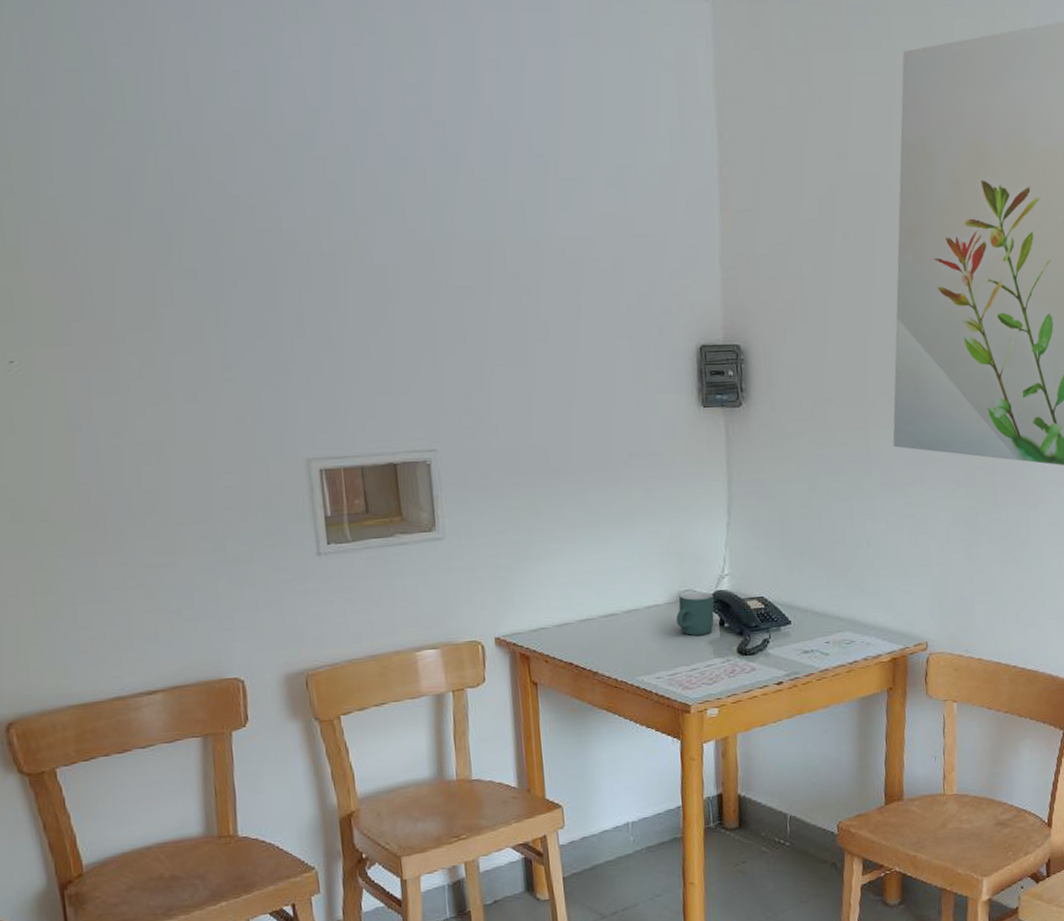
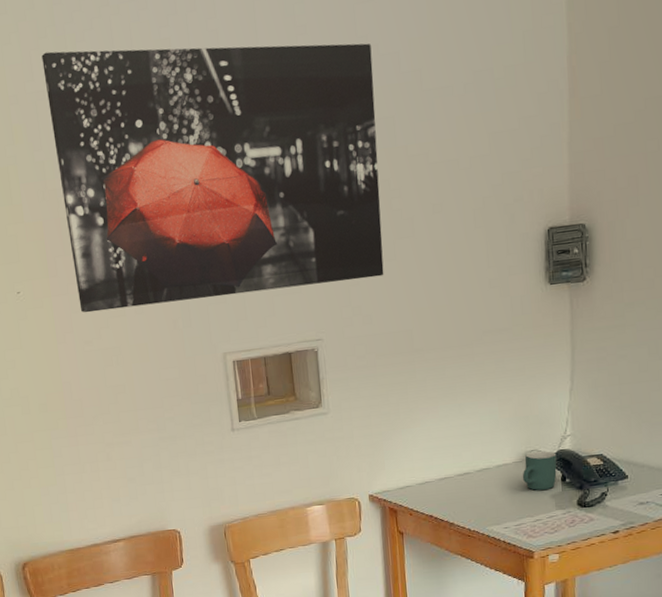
wall art: none [55,62,513,396] -> present [41,43,384,313]

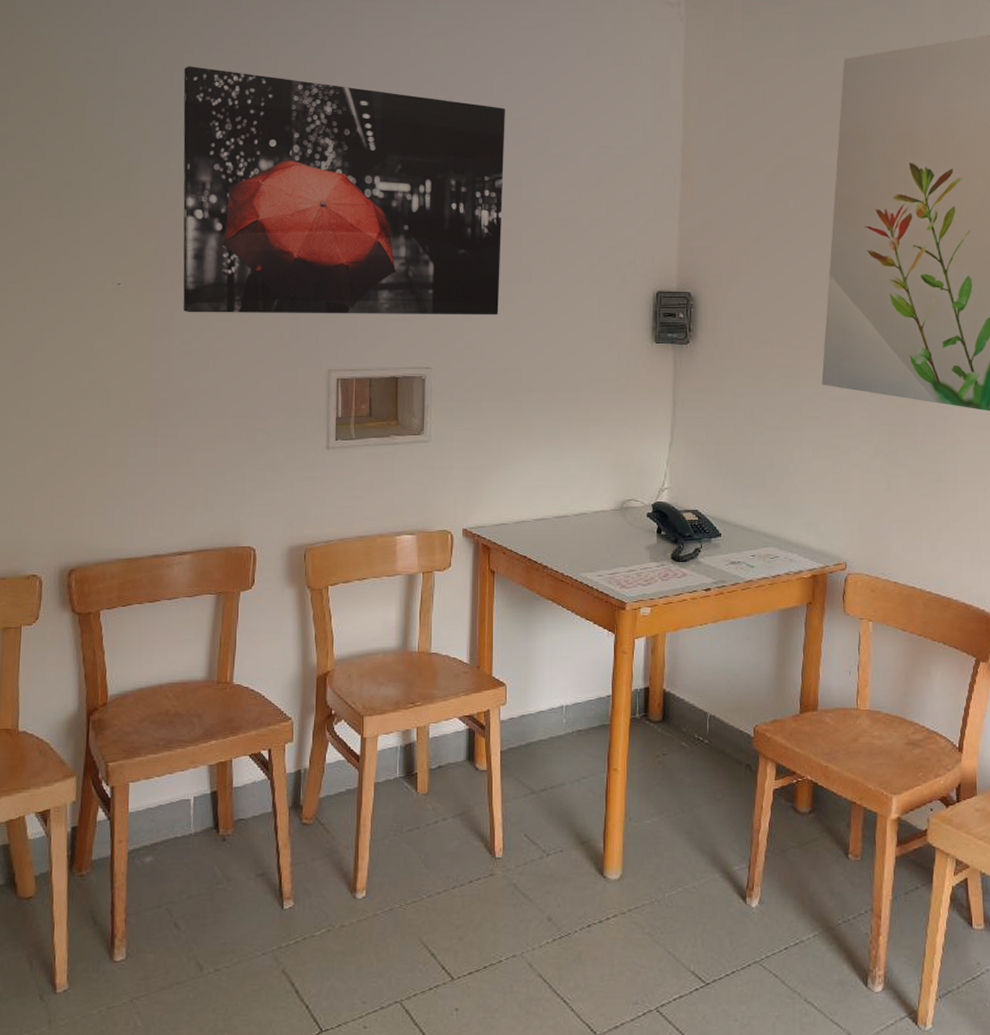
mug: present [523,451,557,490] -> none [620,502,654,540]

